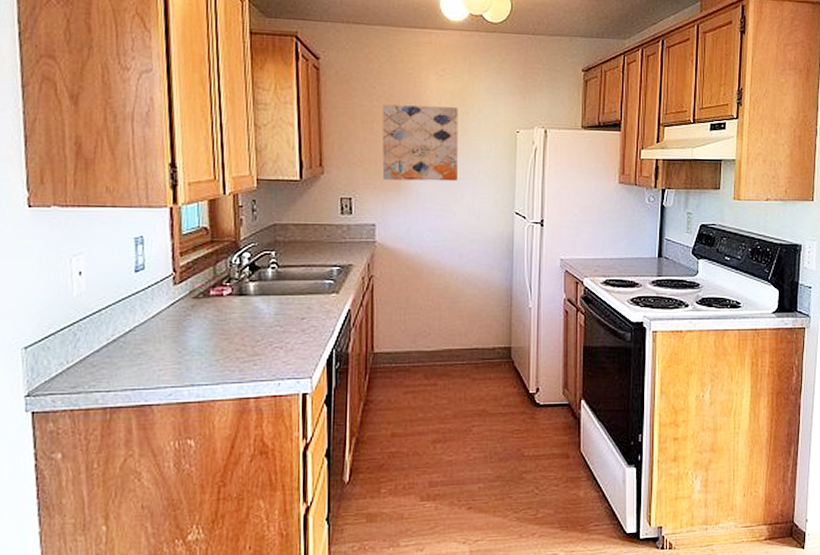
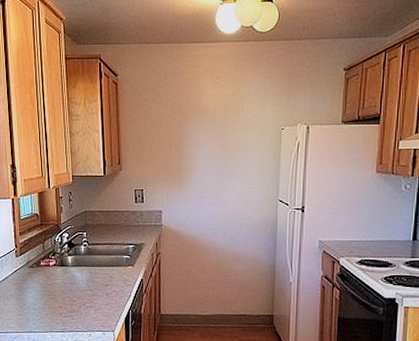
wall art: present [382,104,458,182] -> none [167,110,231,174]

